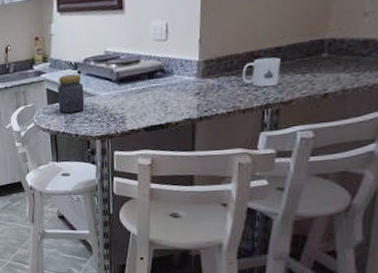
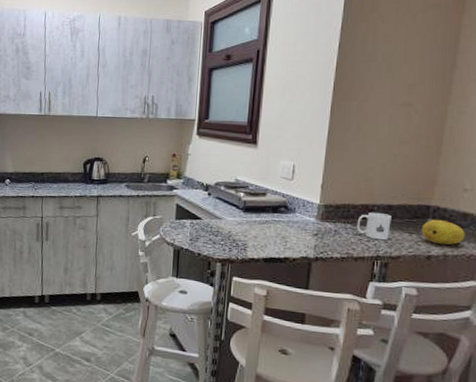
jar: present [57,74,85,114] -> none [185,194,212,232]
fruit: none [315,52,367,80] -> present [421,219,465,245]

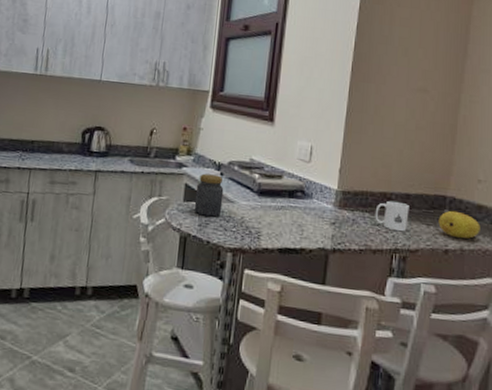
jar: none [185,194,212,232] -> present [193,173,224,217]

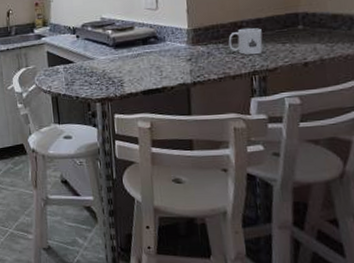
jar: present [193,173,224,217] -> none [57,38,84,76]
fruit: present [438,210,480,239] -> none [293,24,339,50]

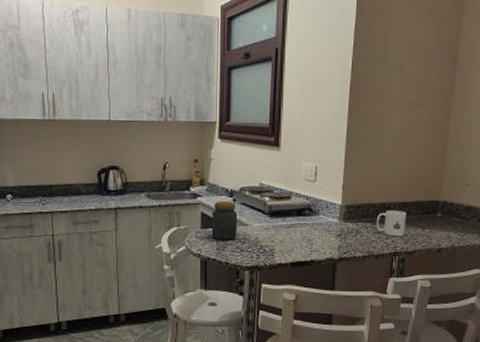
jar: none [57,38,84,76] -> present [211,201,238,240]

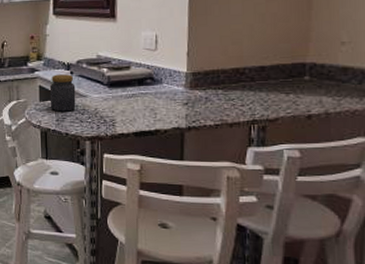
mug: present [376,210,406,237] -> none [228,75,265,104]

